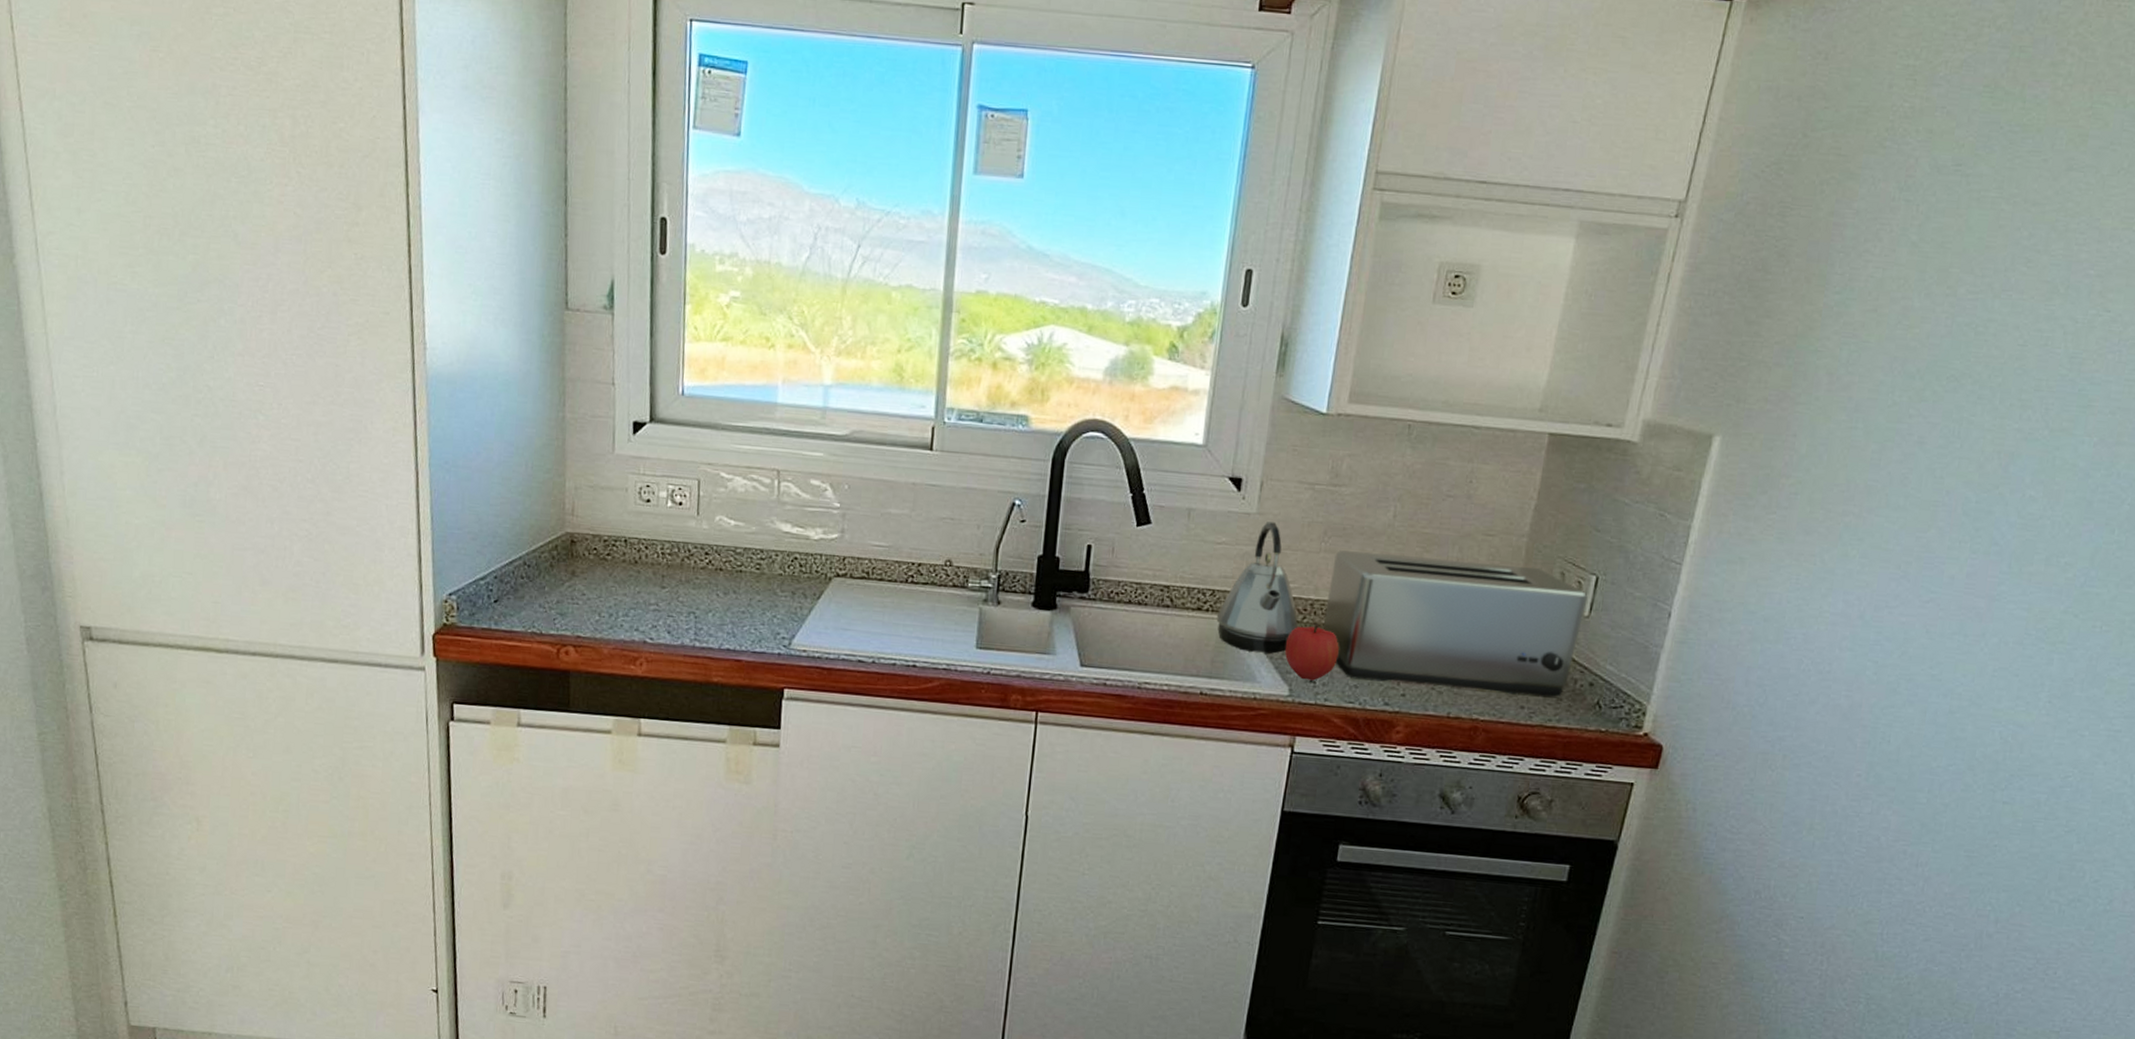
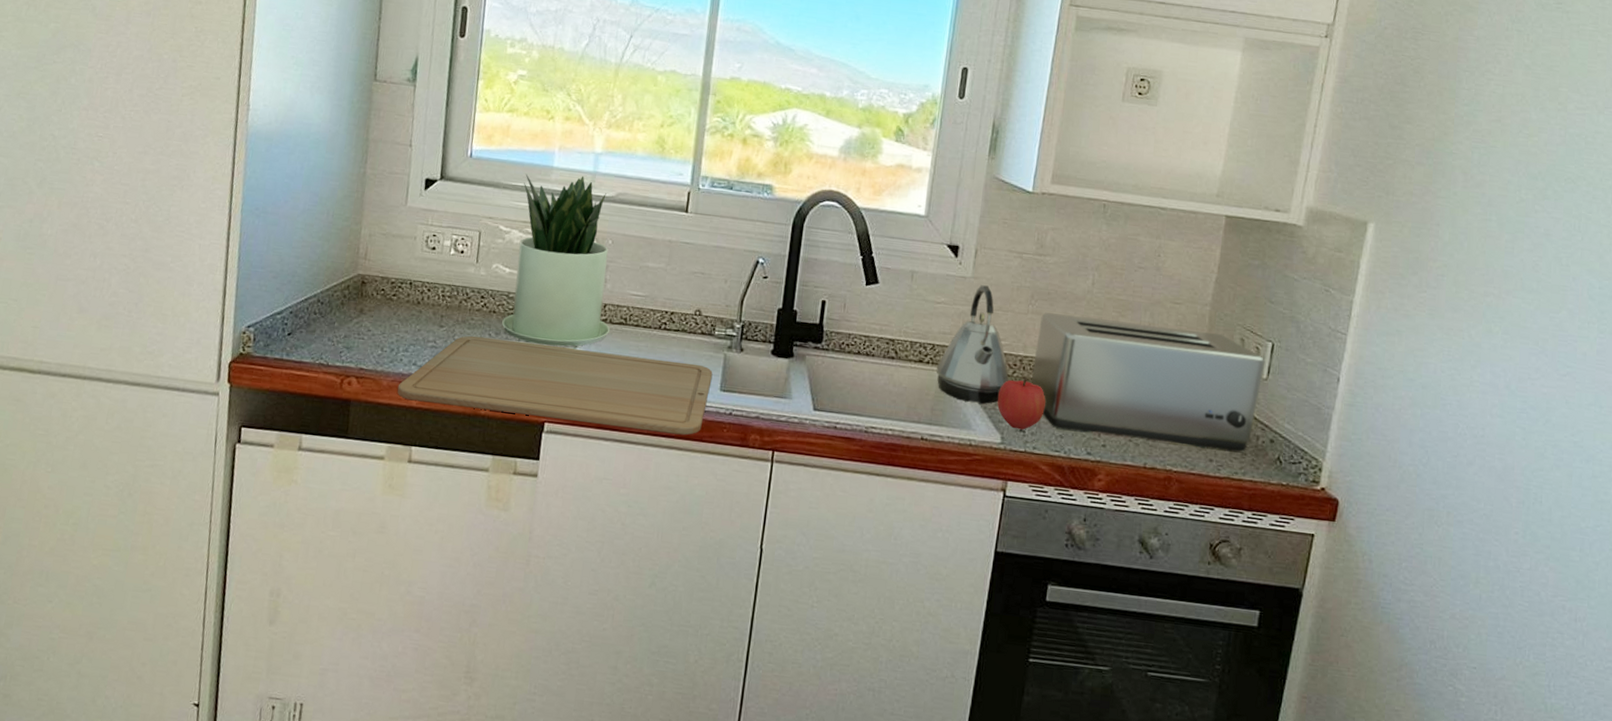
chopping board: none [619,596,967,698] -> present [397,335,713,436]
planter: none [729,412,852,605] -> present [501,173,611,347]

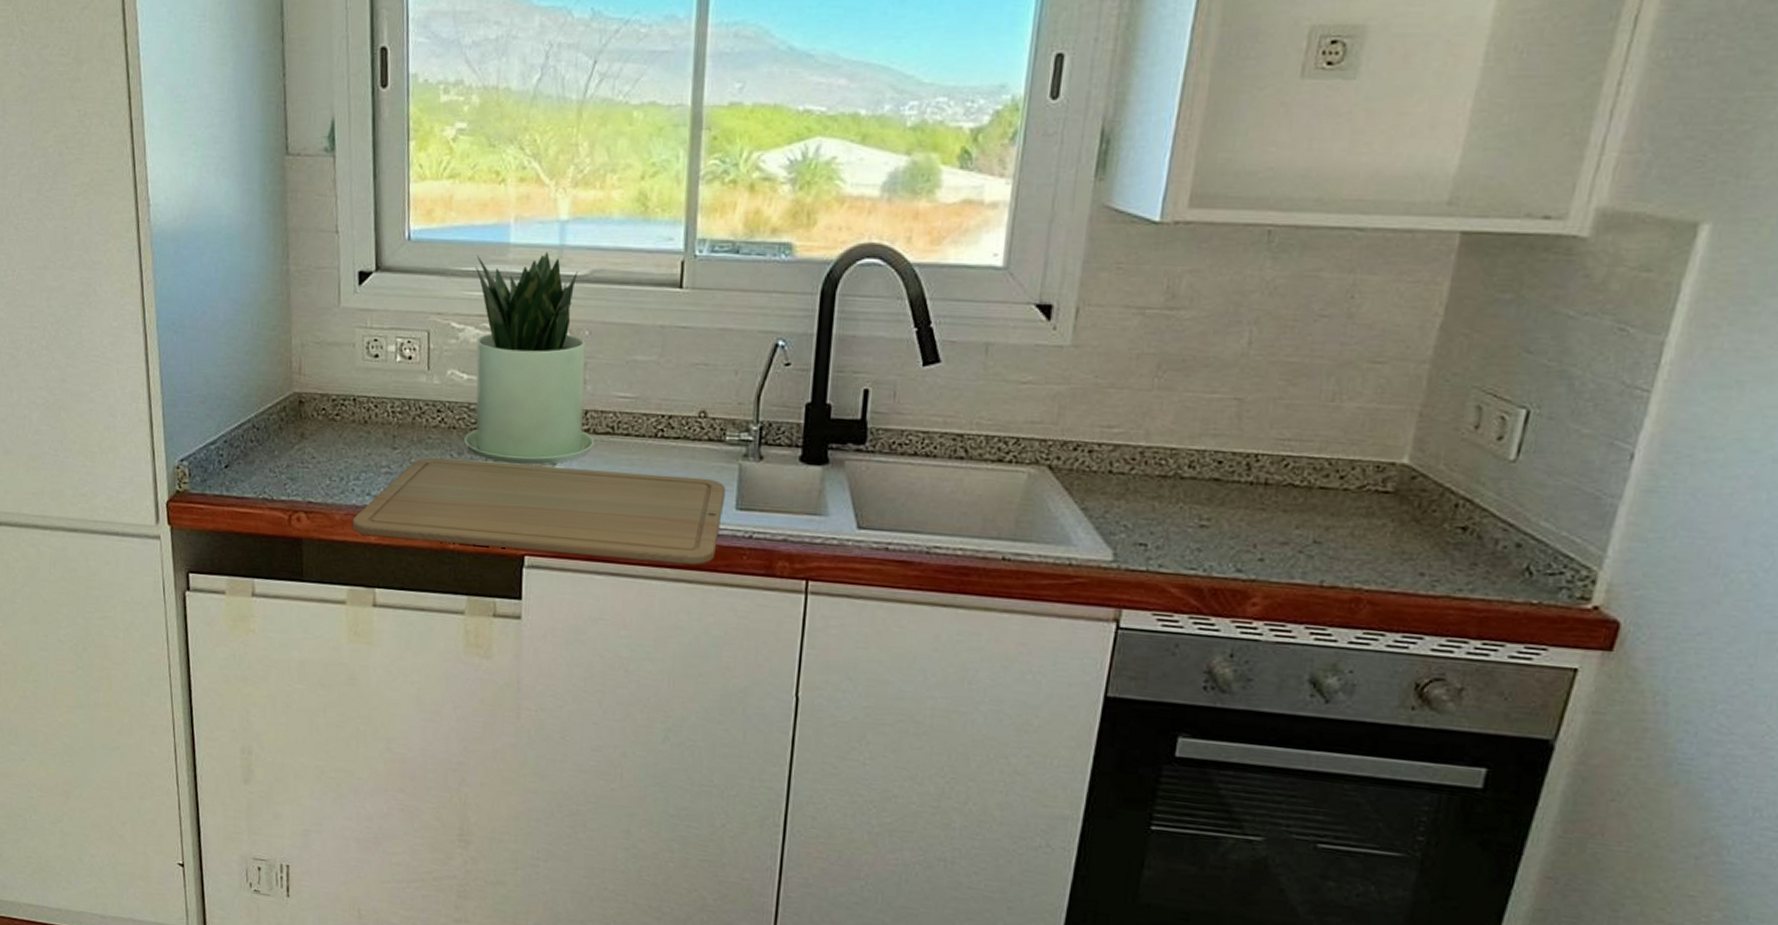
kettle: present [936,285,1010,404] -> none [1021,355,1125,512]
fruit: present [997,377,1046,430] -> none [1107,475,1178,543]
toaster: present [1030,312,1265,451] -> none [1155,387,1515,561]

